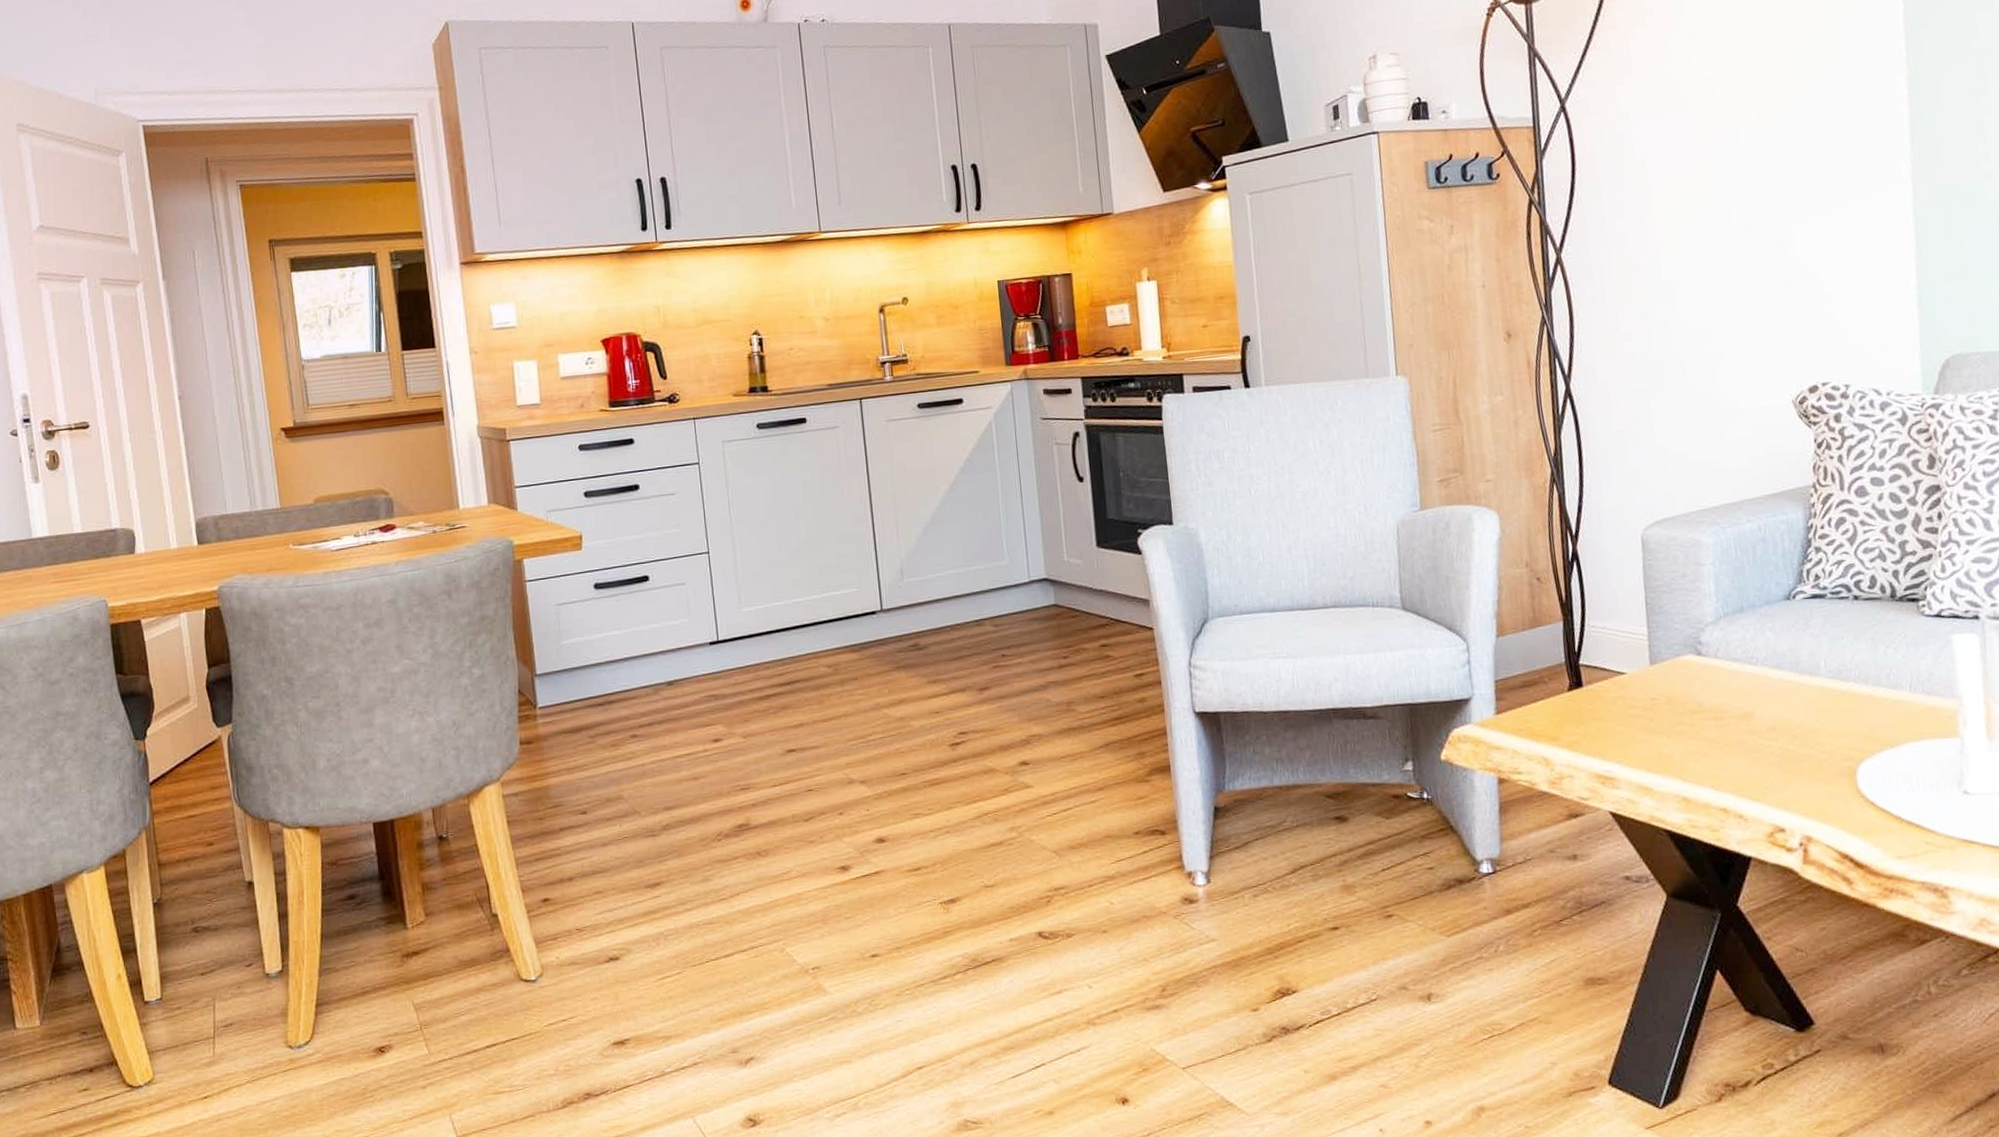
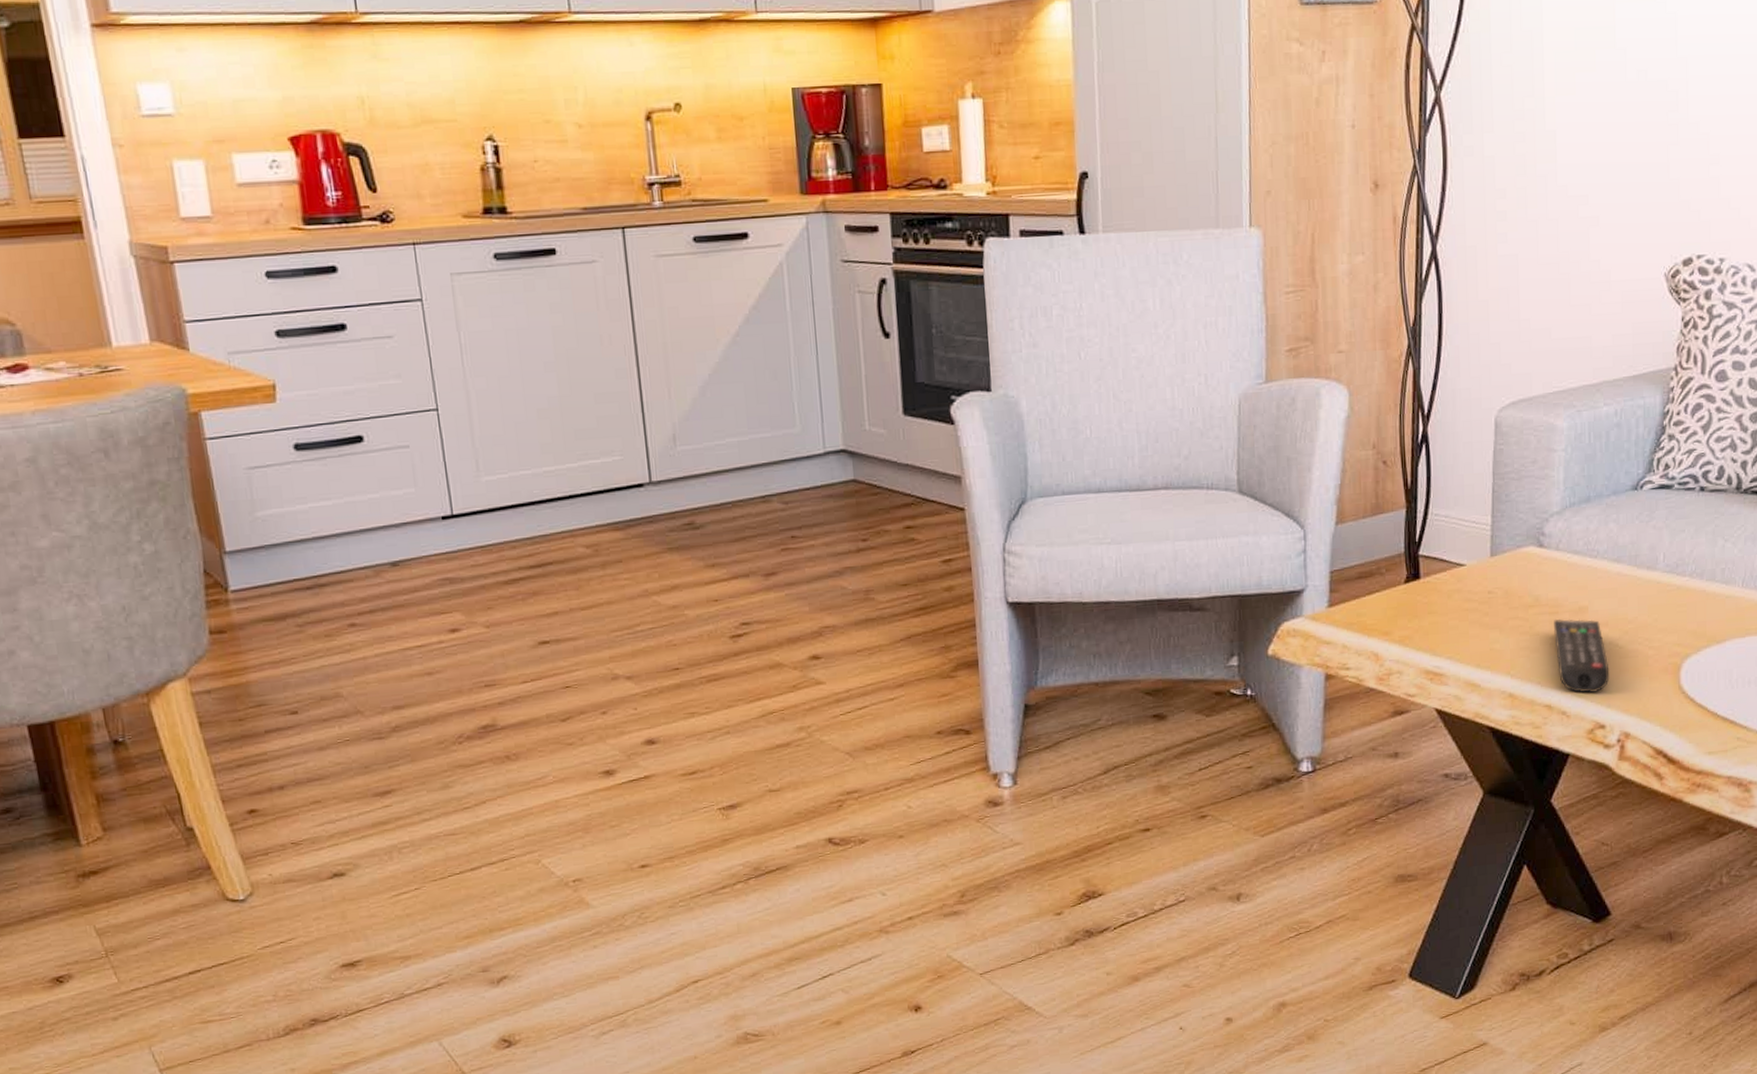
remote control: none [1720,724,1784,797] -> present [1554,619,1610,693]

